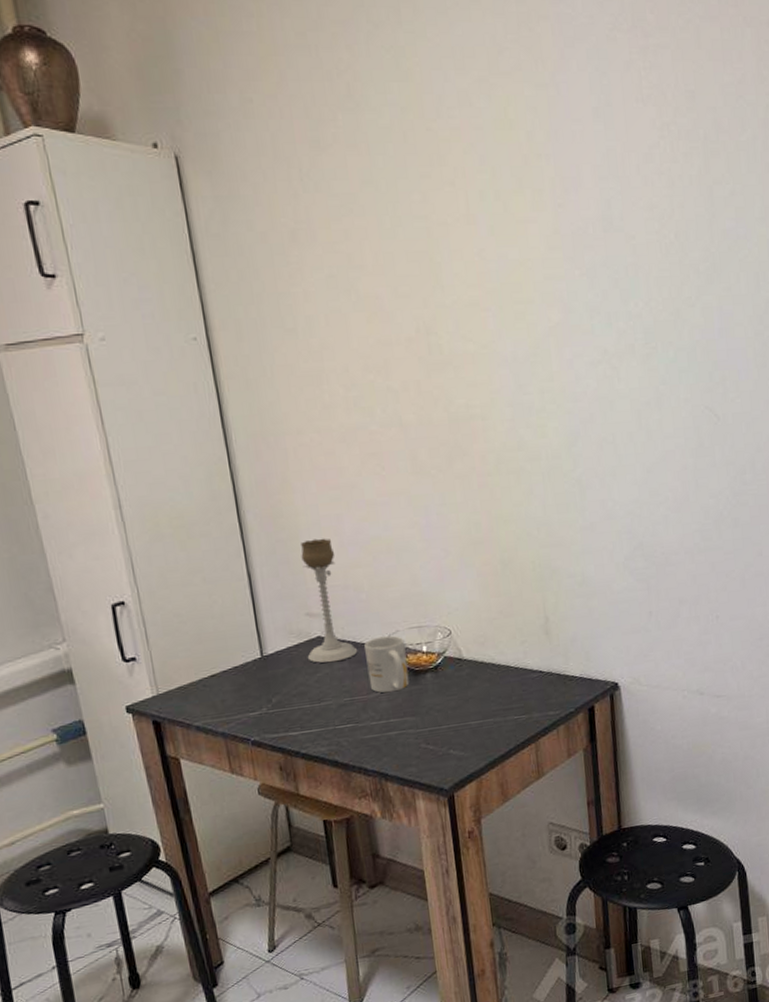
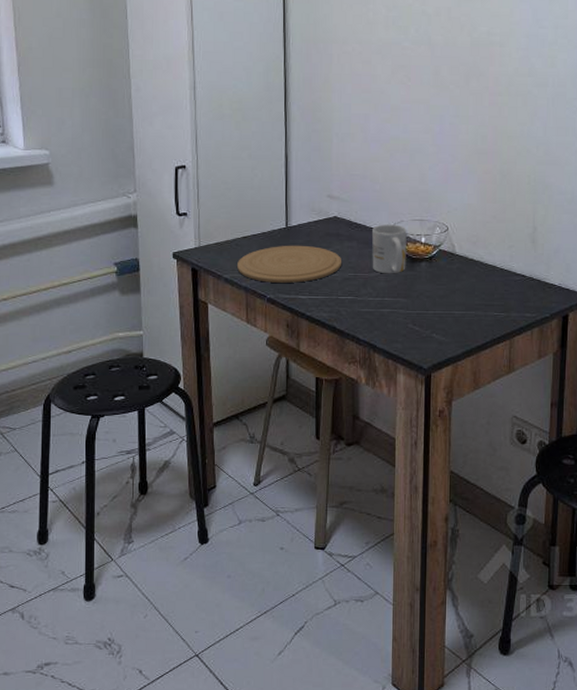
plate: none [208,674,335,724] -> present [237,245,342,283]
candle holder: present [301,538,358,663] -> none [323,133,366,241]

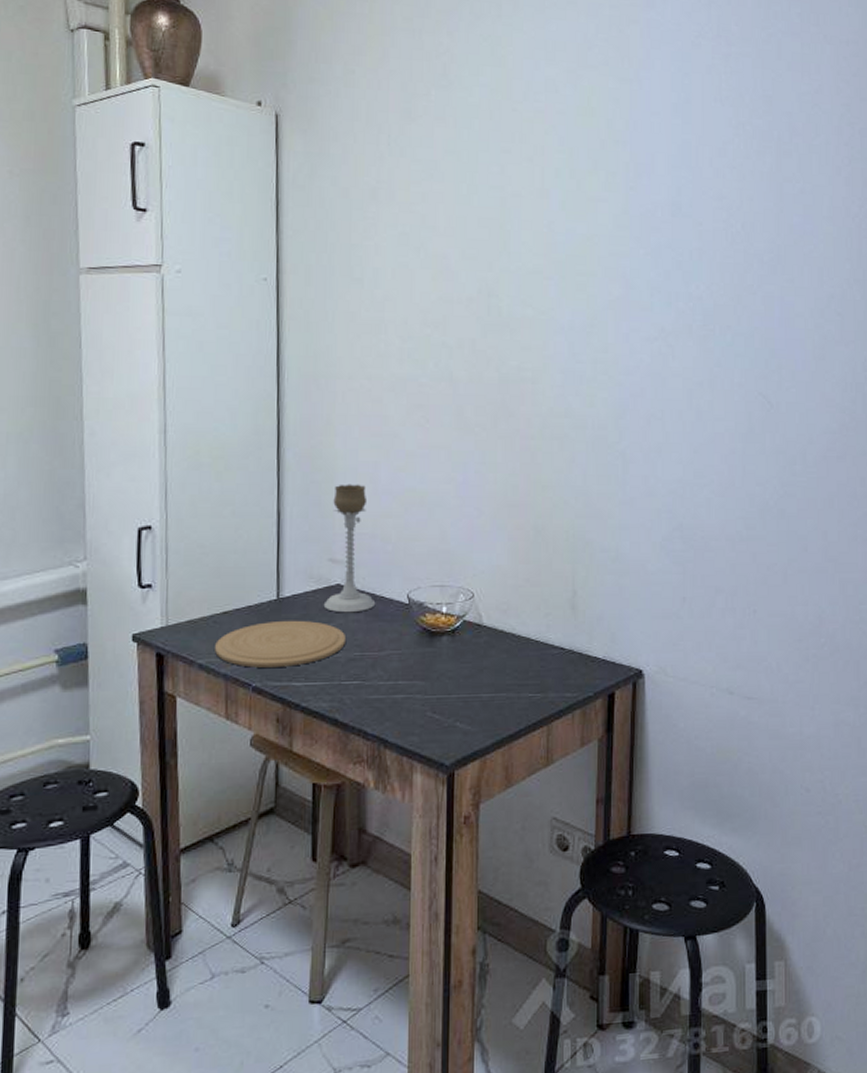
candle holder: none [323,133,366,241] -> present [323,484,376,613]
mug: present [372,224,407,274] -> none [382,592,425,652]

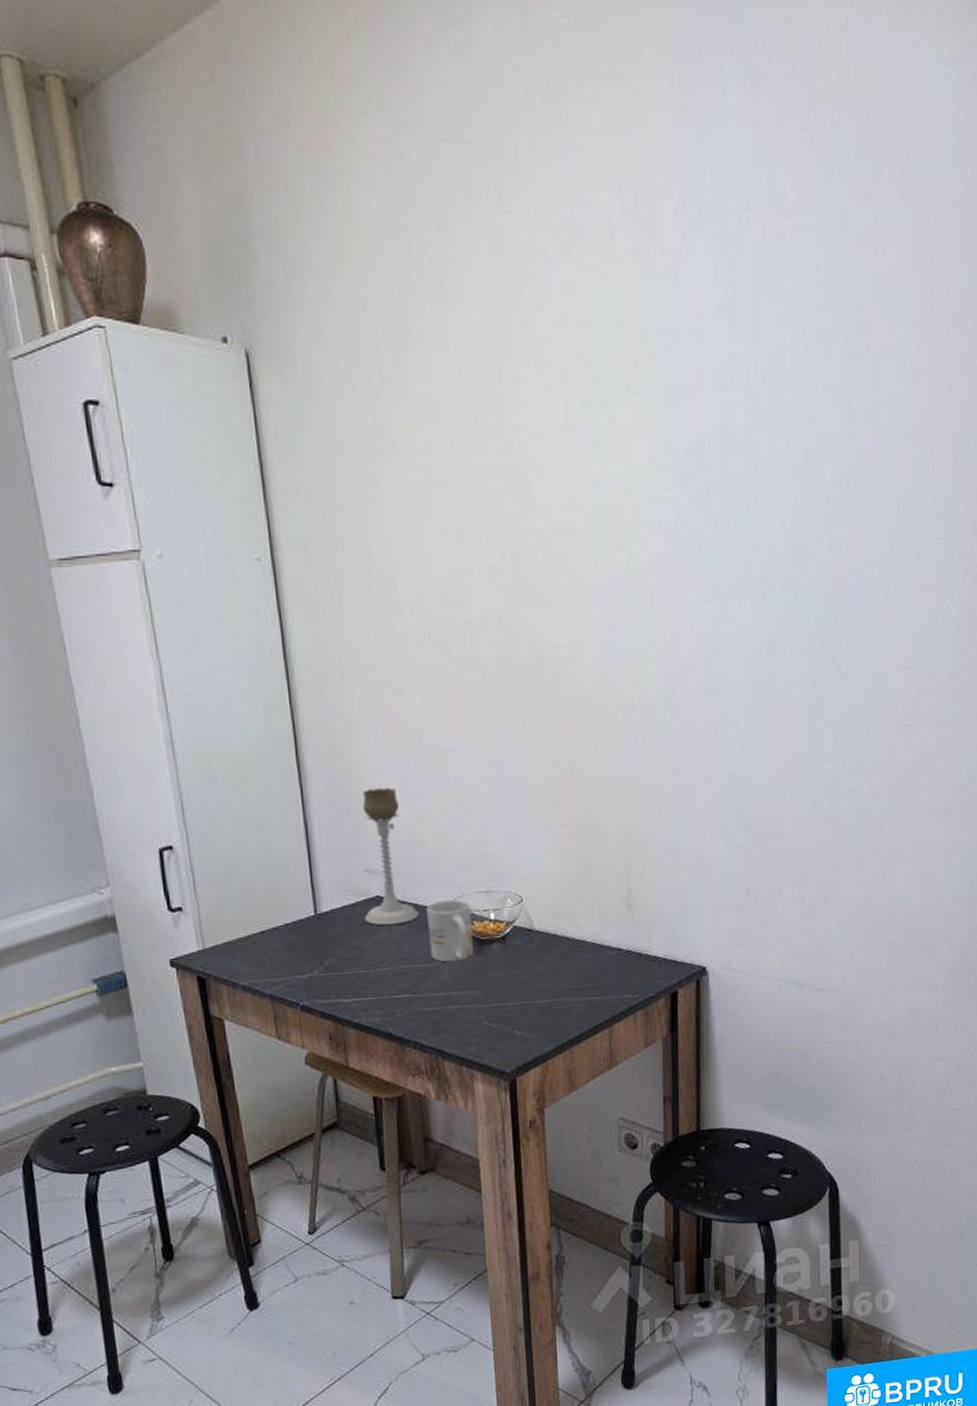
plate: present [215,620,347,668] -> none [256,935,393,987]
mug: none [382,592,425,652] -> present [427,899,474,963]

